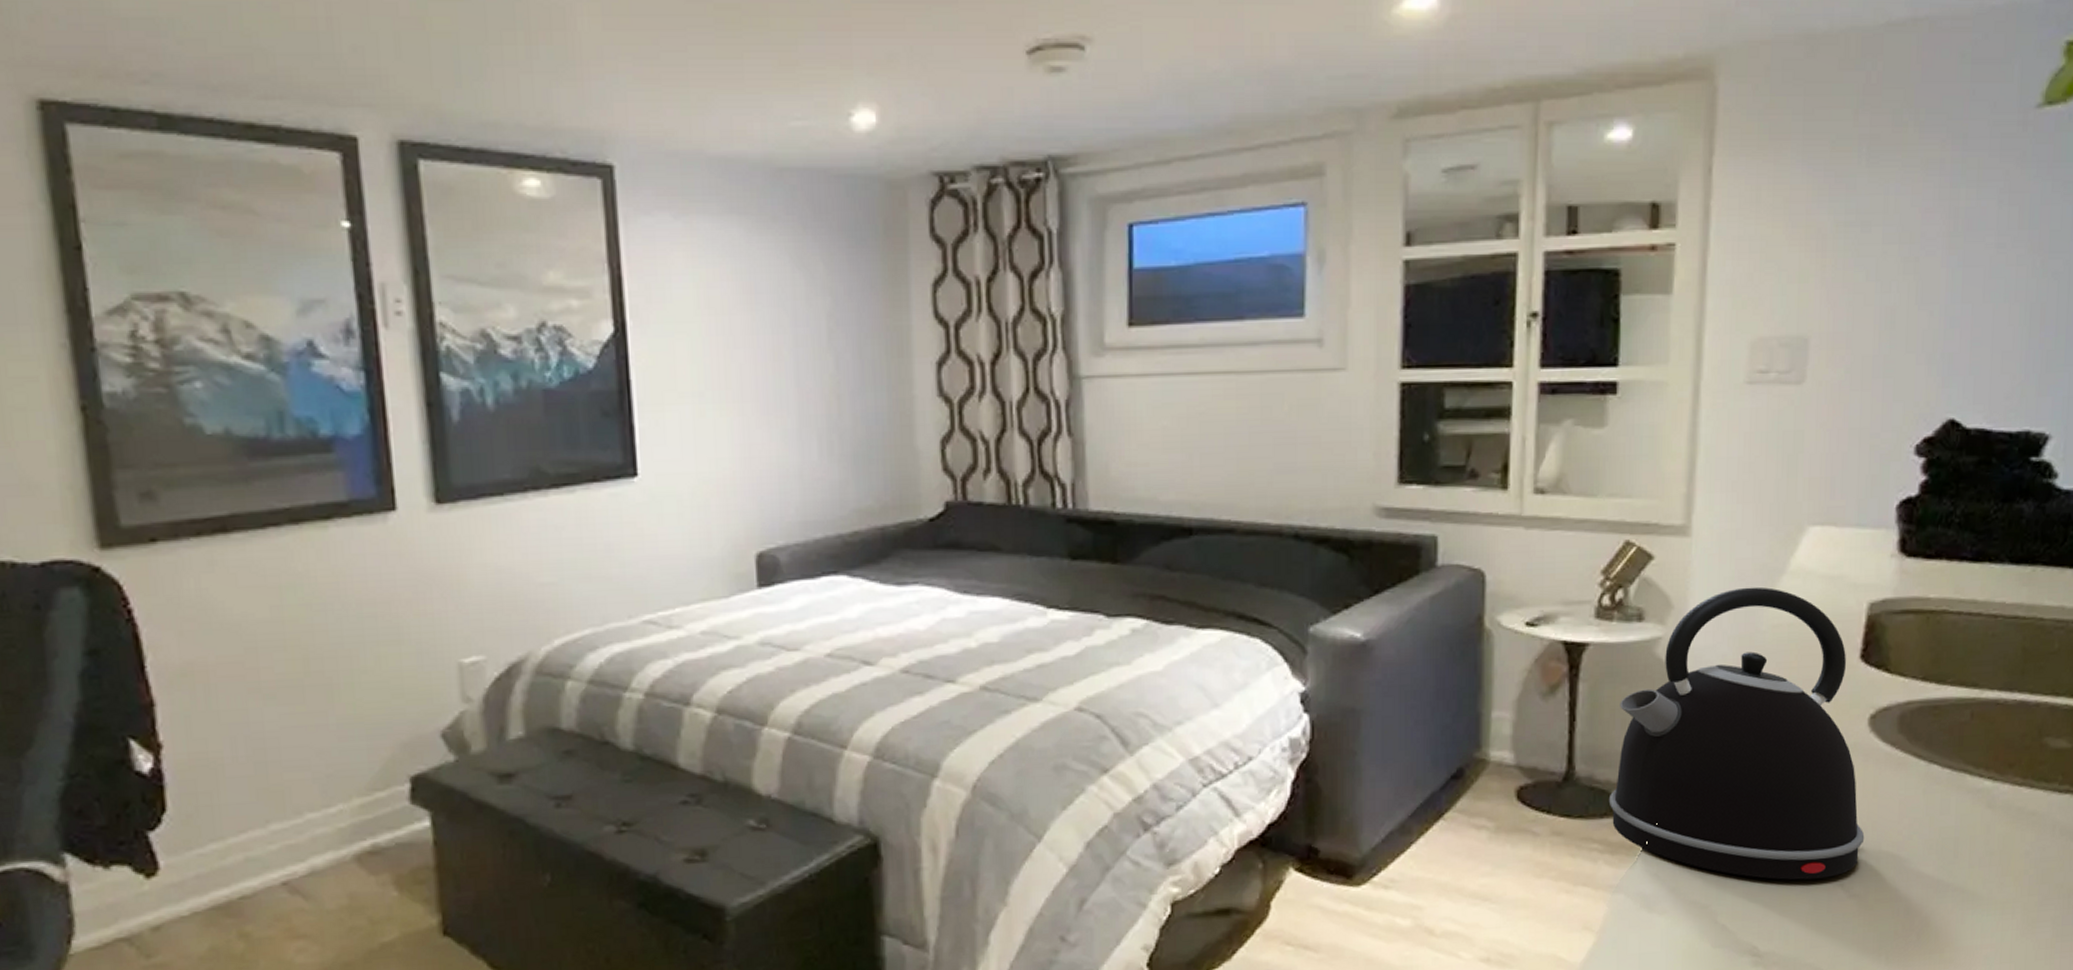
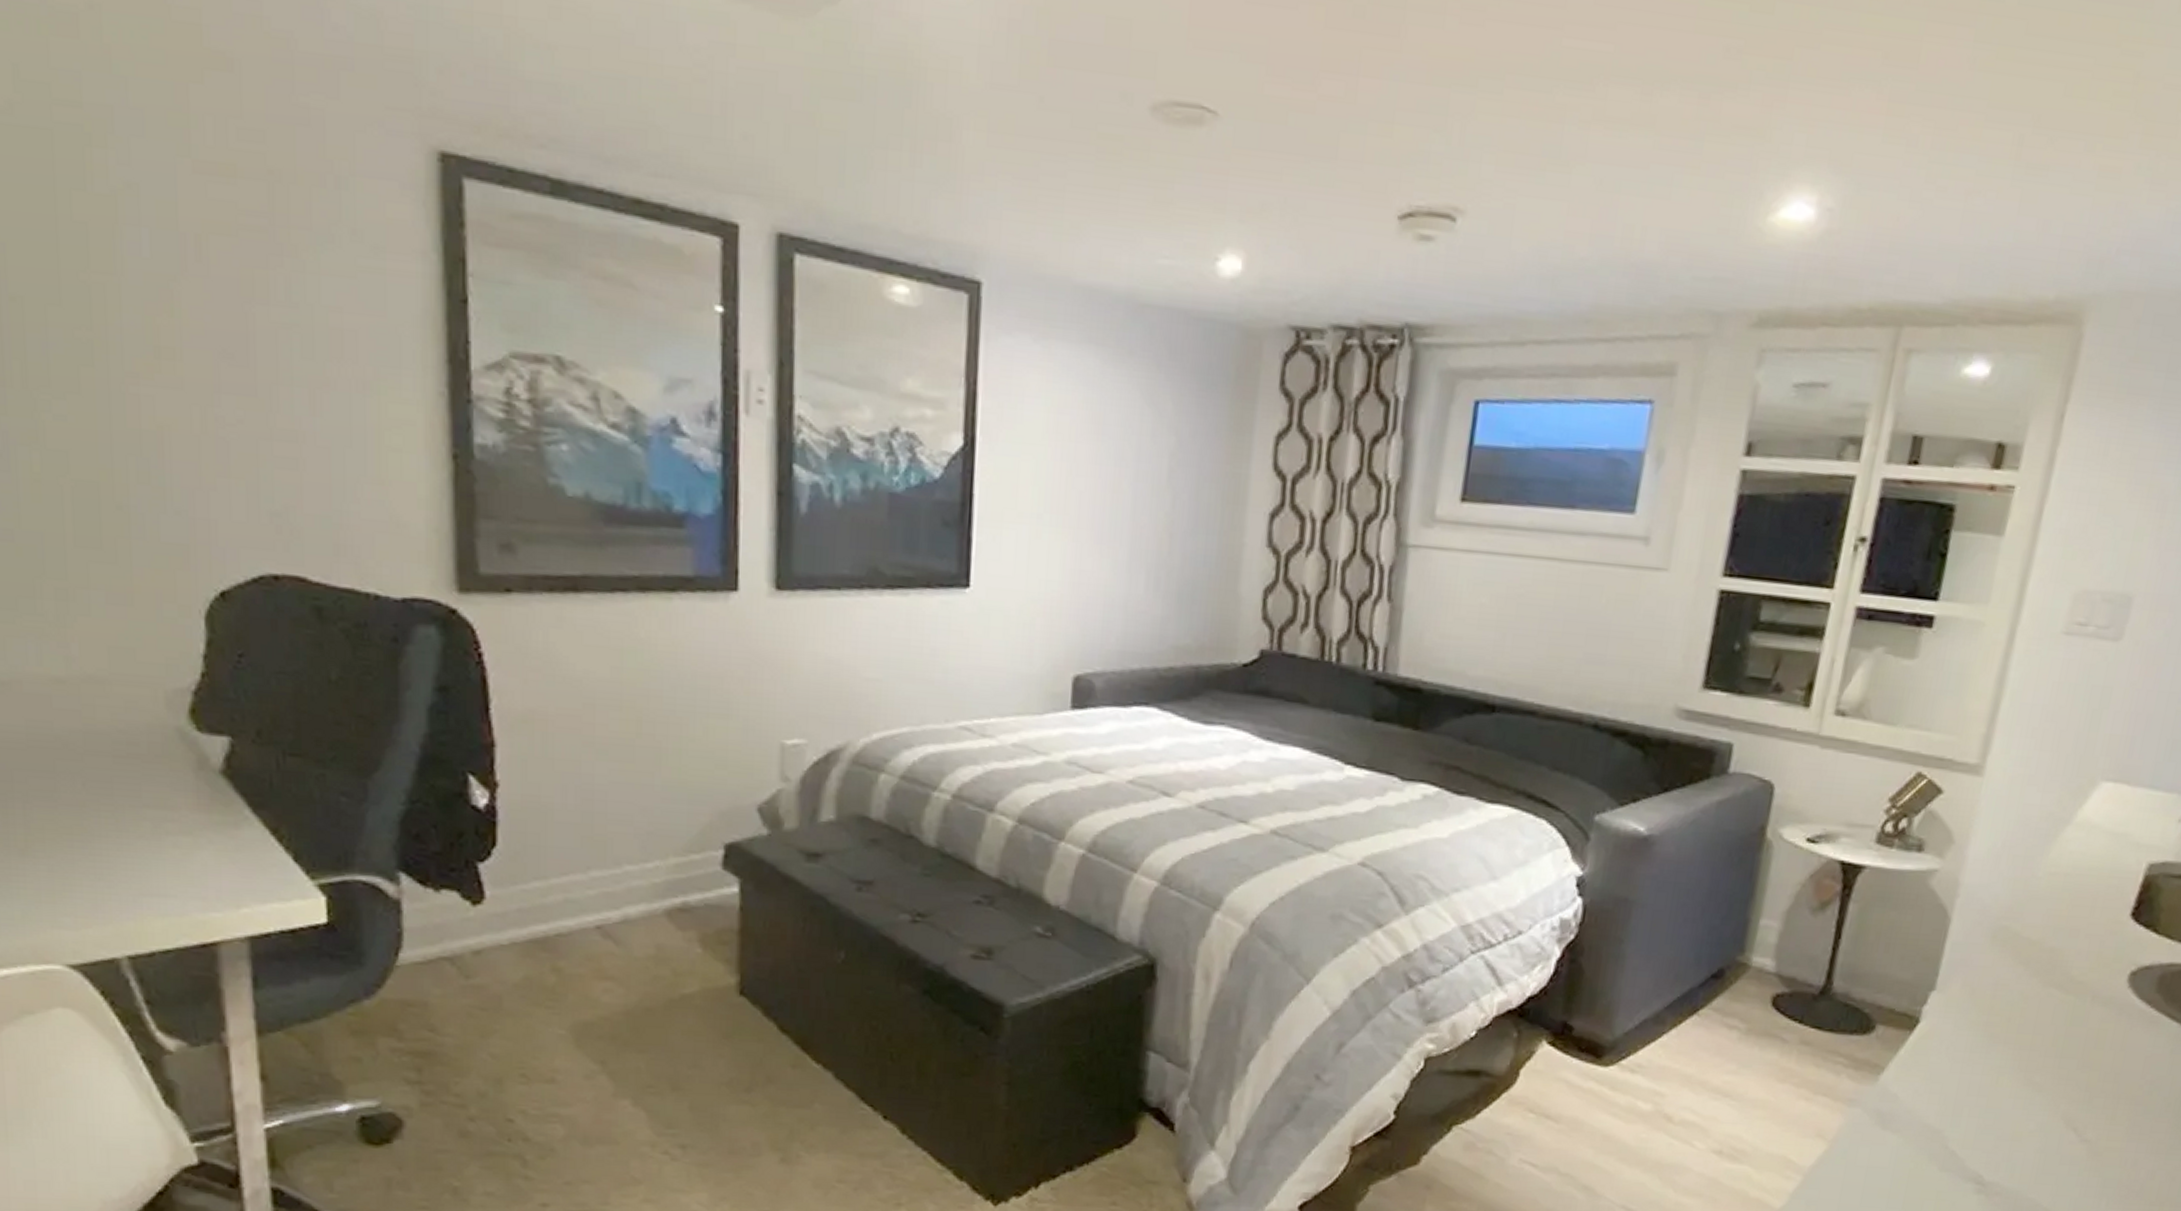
kettle: present [1608,586,1865,880] -> none [1860,832,2118,1121]

